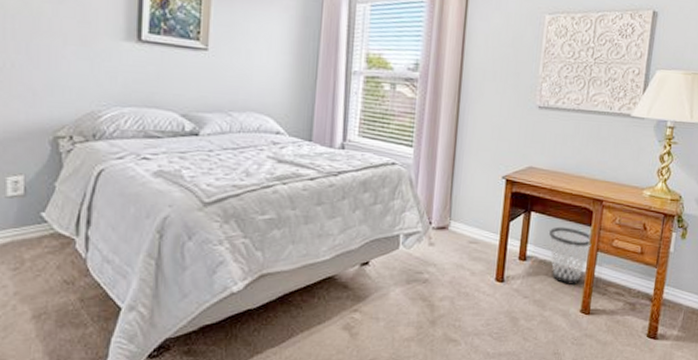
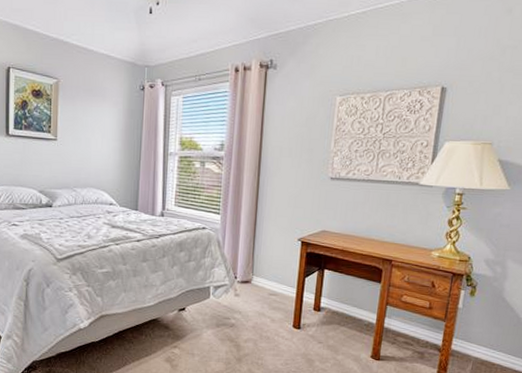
wastebasket: present [549,226,593,285] -> none [341,283,382,334]

